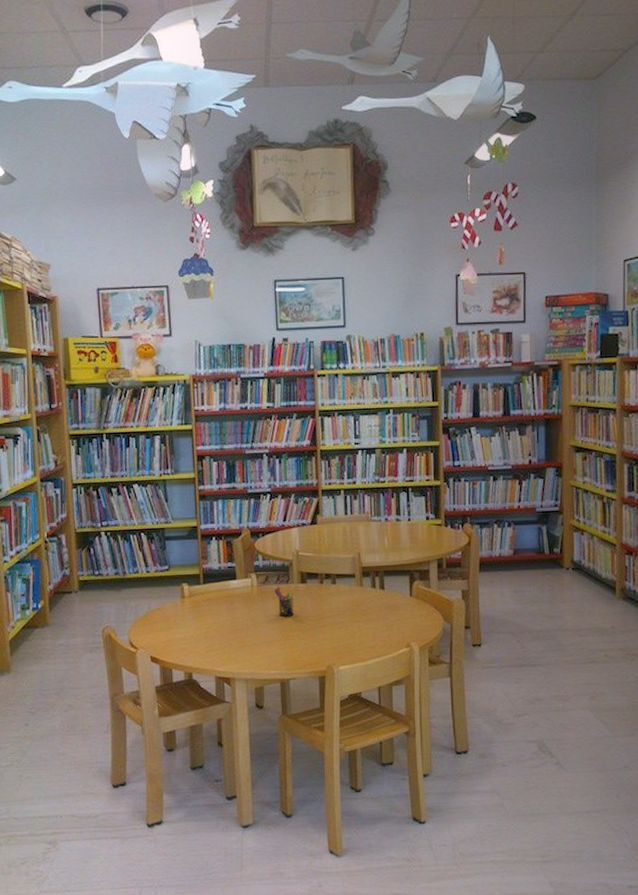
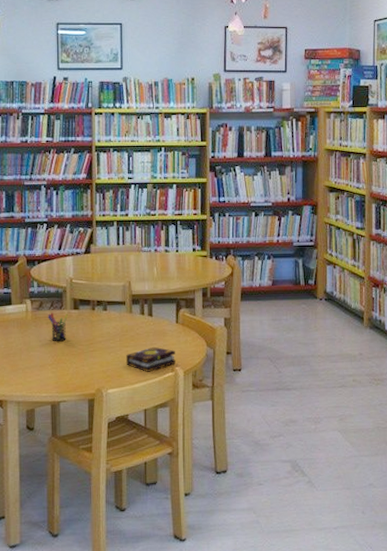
book: none [357,621,410,648] -> present [126,346,175,372]

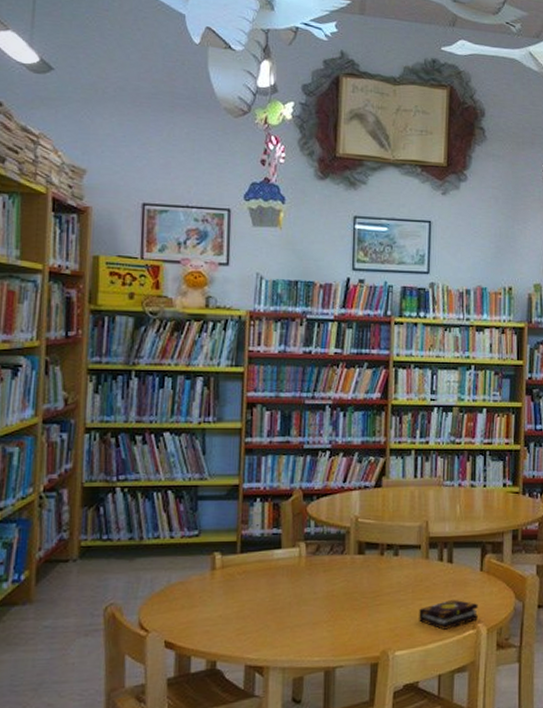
pen holder: present [48,312,68,342] -> none [326,558,351,594]

